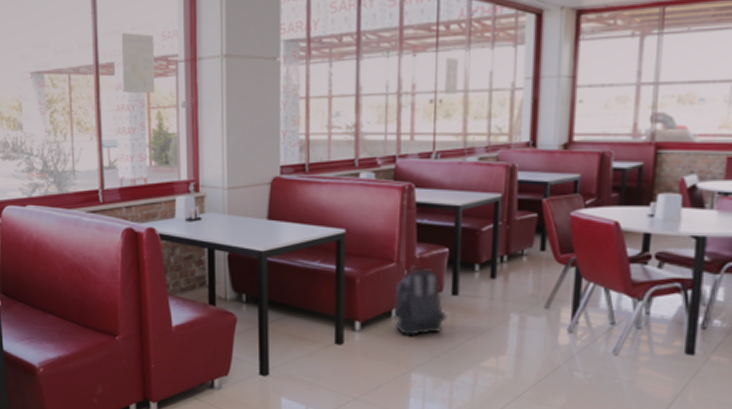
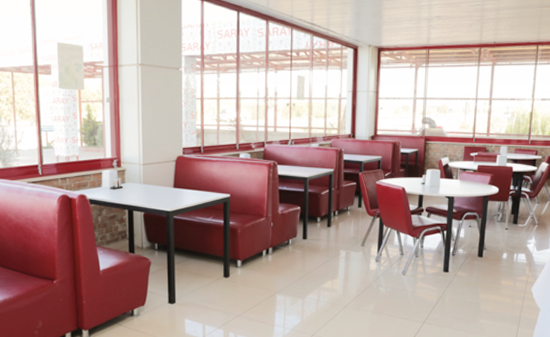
backpack: present [394,265,447,337] -> none [264,219,300,270]

